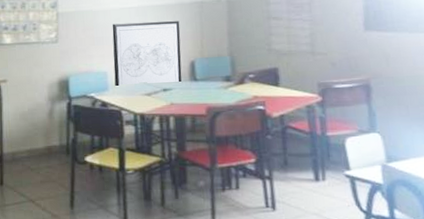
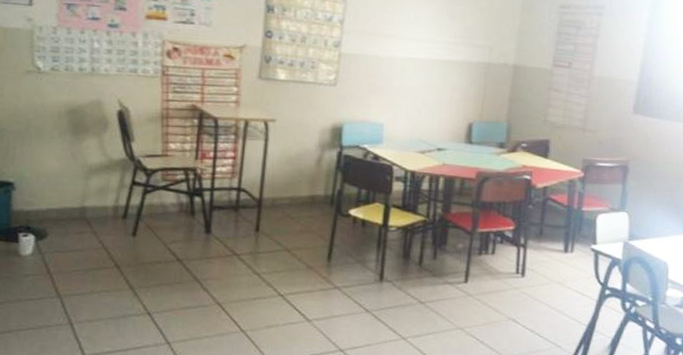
wall art: present [112,21,182,86] -> none [390,74,464,143]

